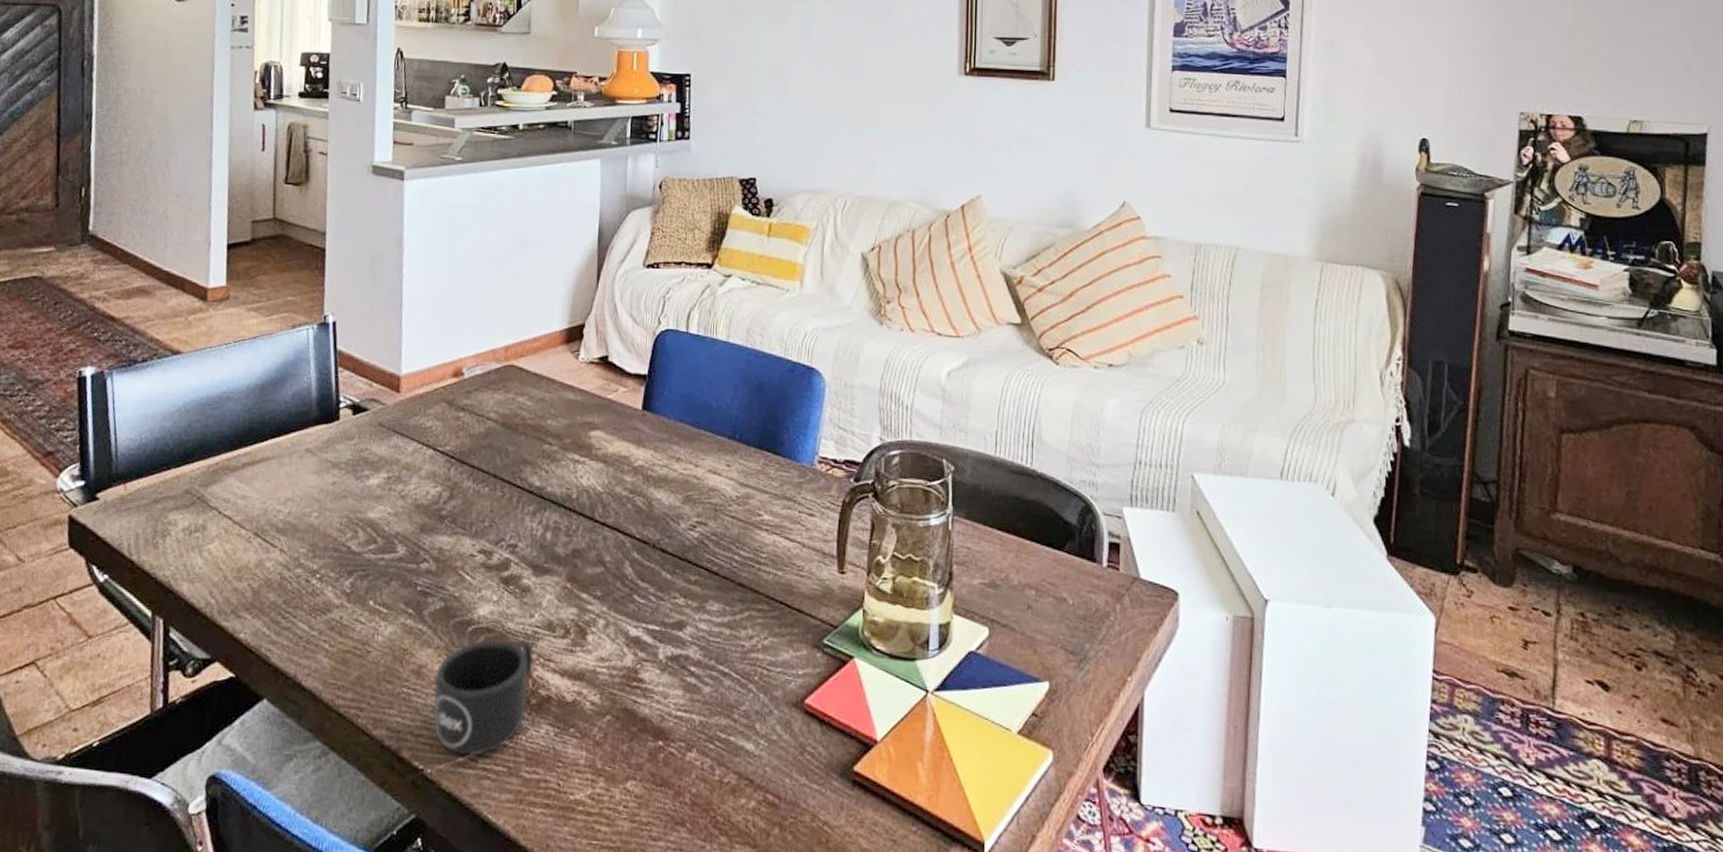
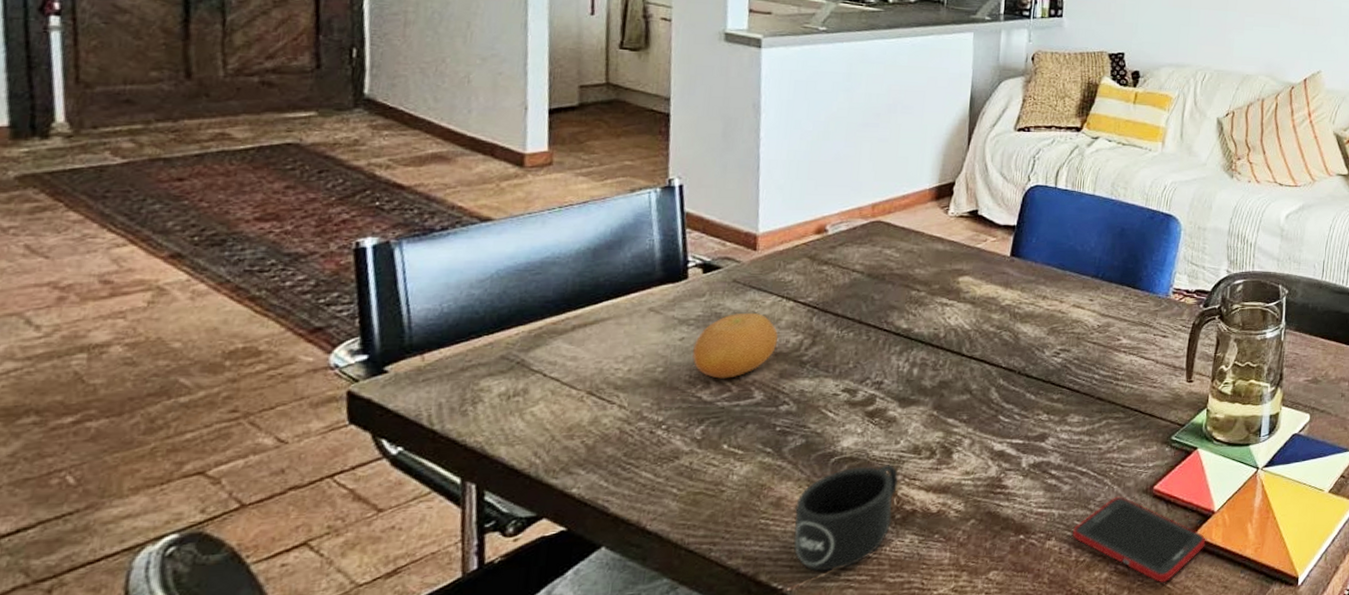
fruit: none [343,459,419,529] -> present [692,312,778,379]
cell phone: none [715,707,868,825] -> present [1073,496,1206,583]

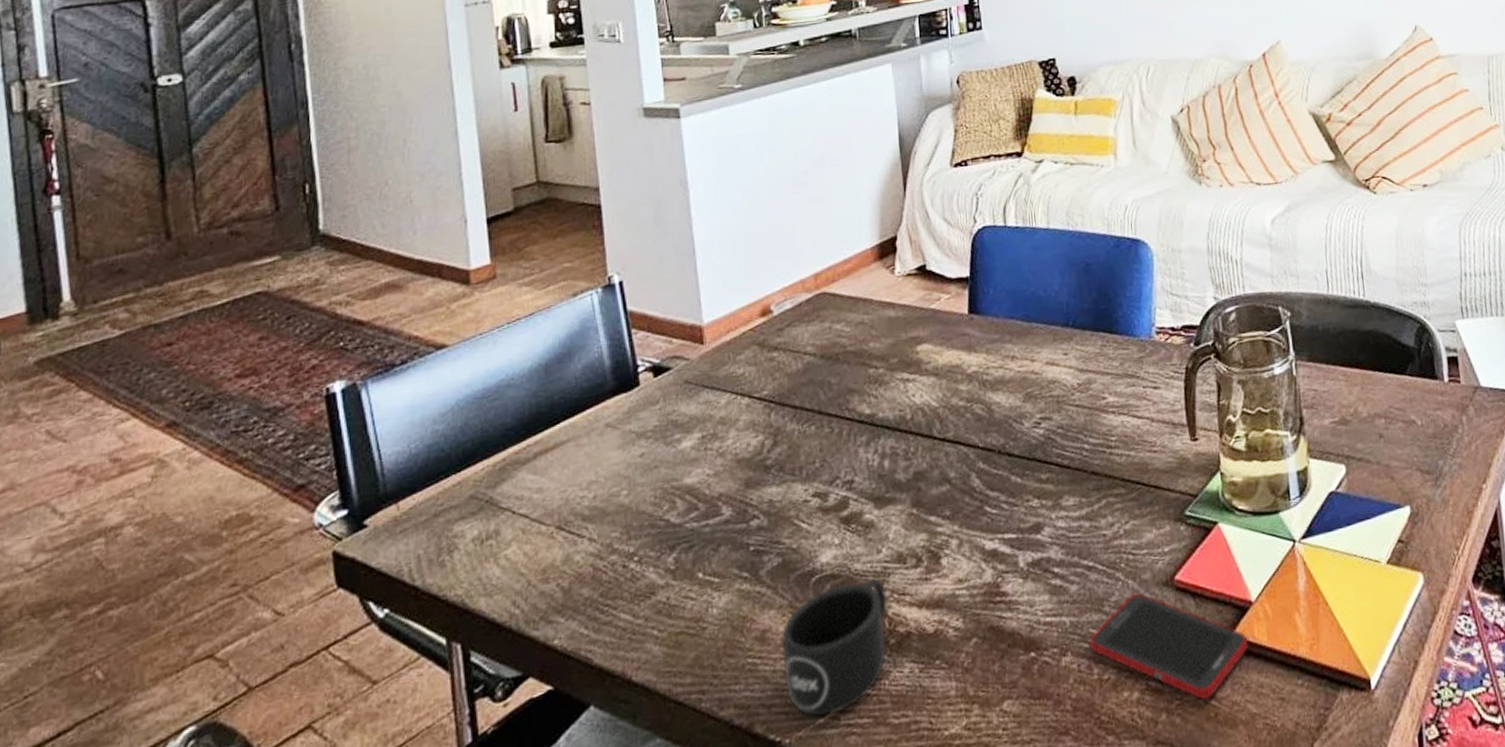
fruit: present [692,312,778,379] -> none [655,416,738,497]

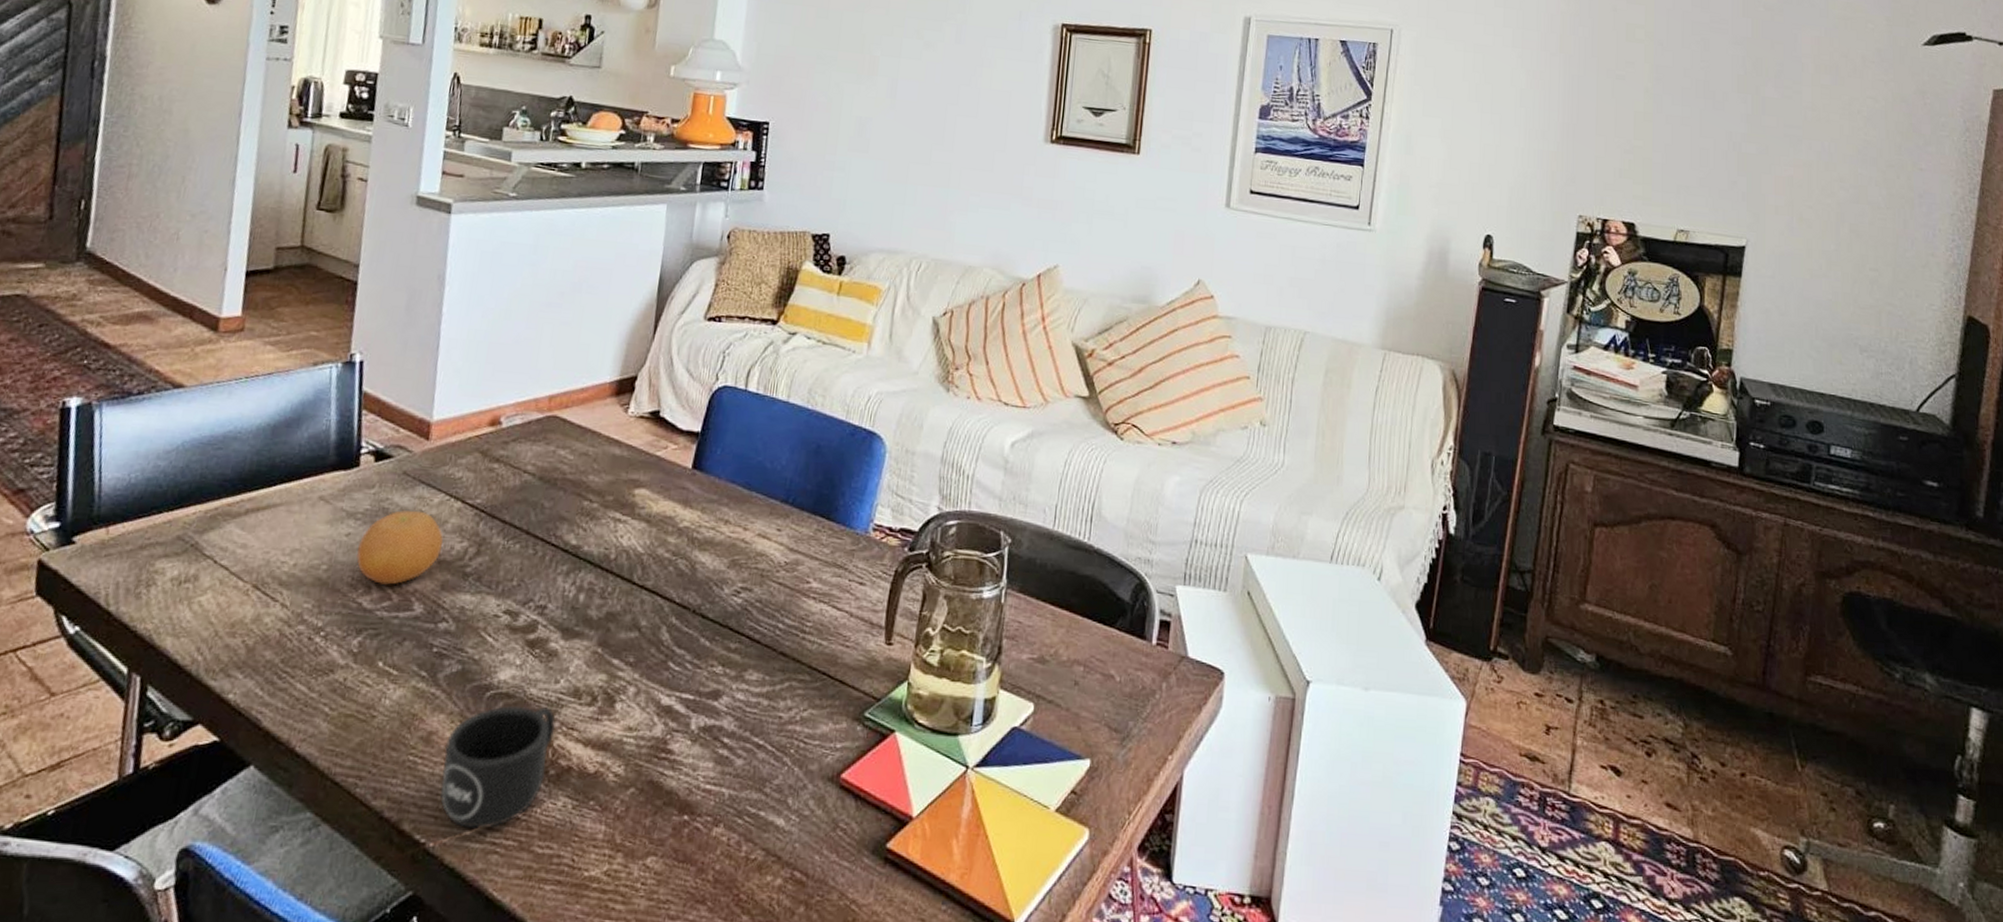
fruit: none [655,416,738,497] -> present [356,510,443,585]
cell phone: present [1090,592,1249,700] -> none [744,781,901,903]

